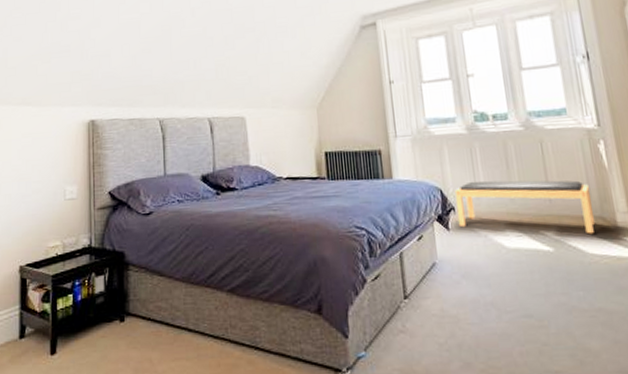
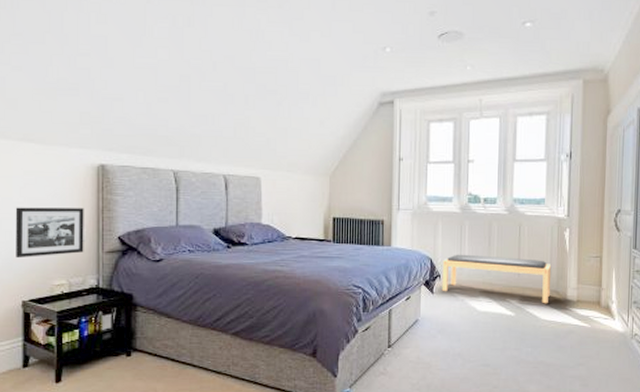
picture frame: none [14,165,77,222] -> present [15,207,84,259]

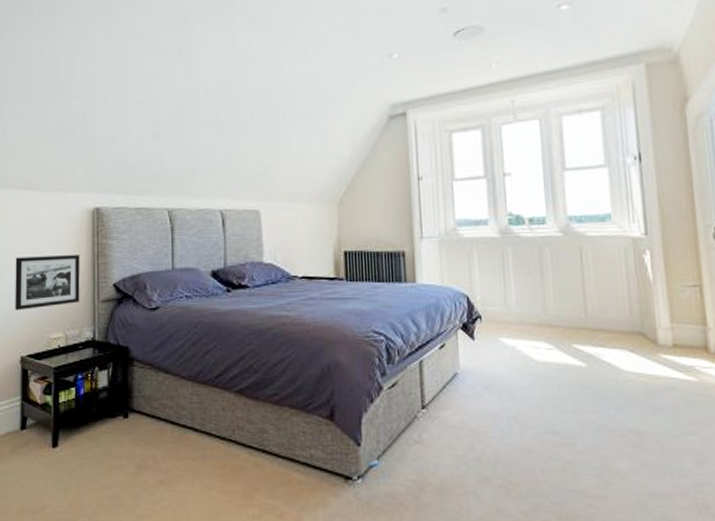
bench: present [441,254,552,304] -> none [482,288,634,351]

